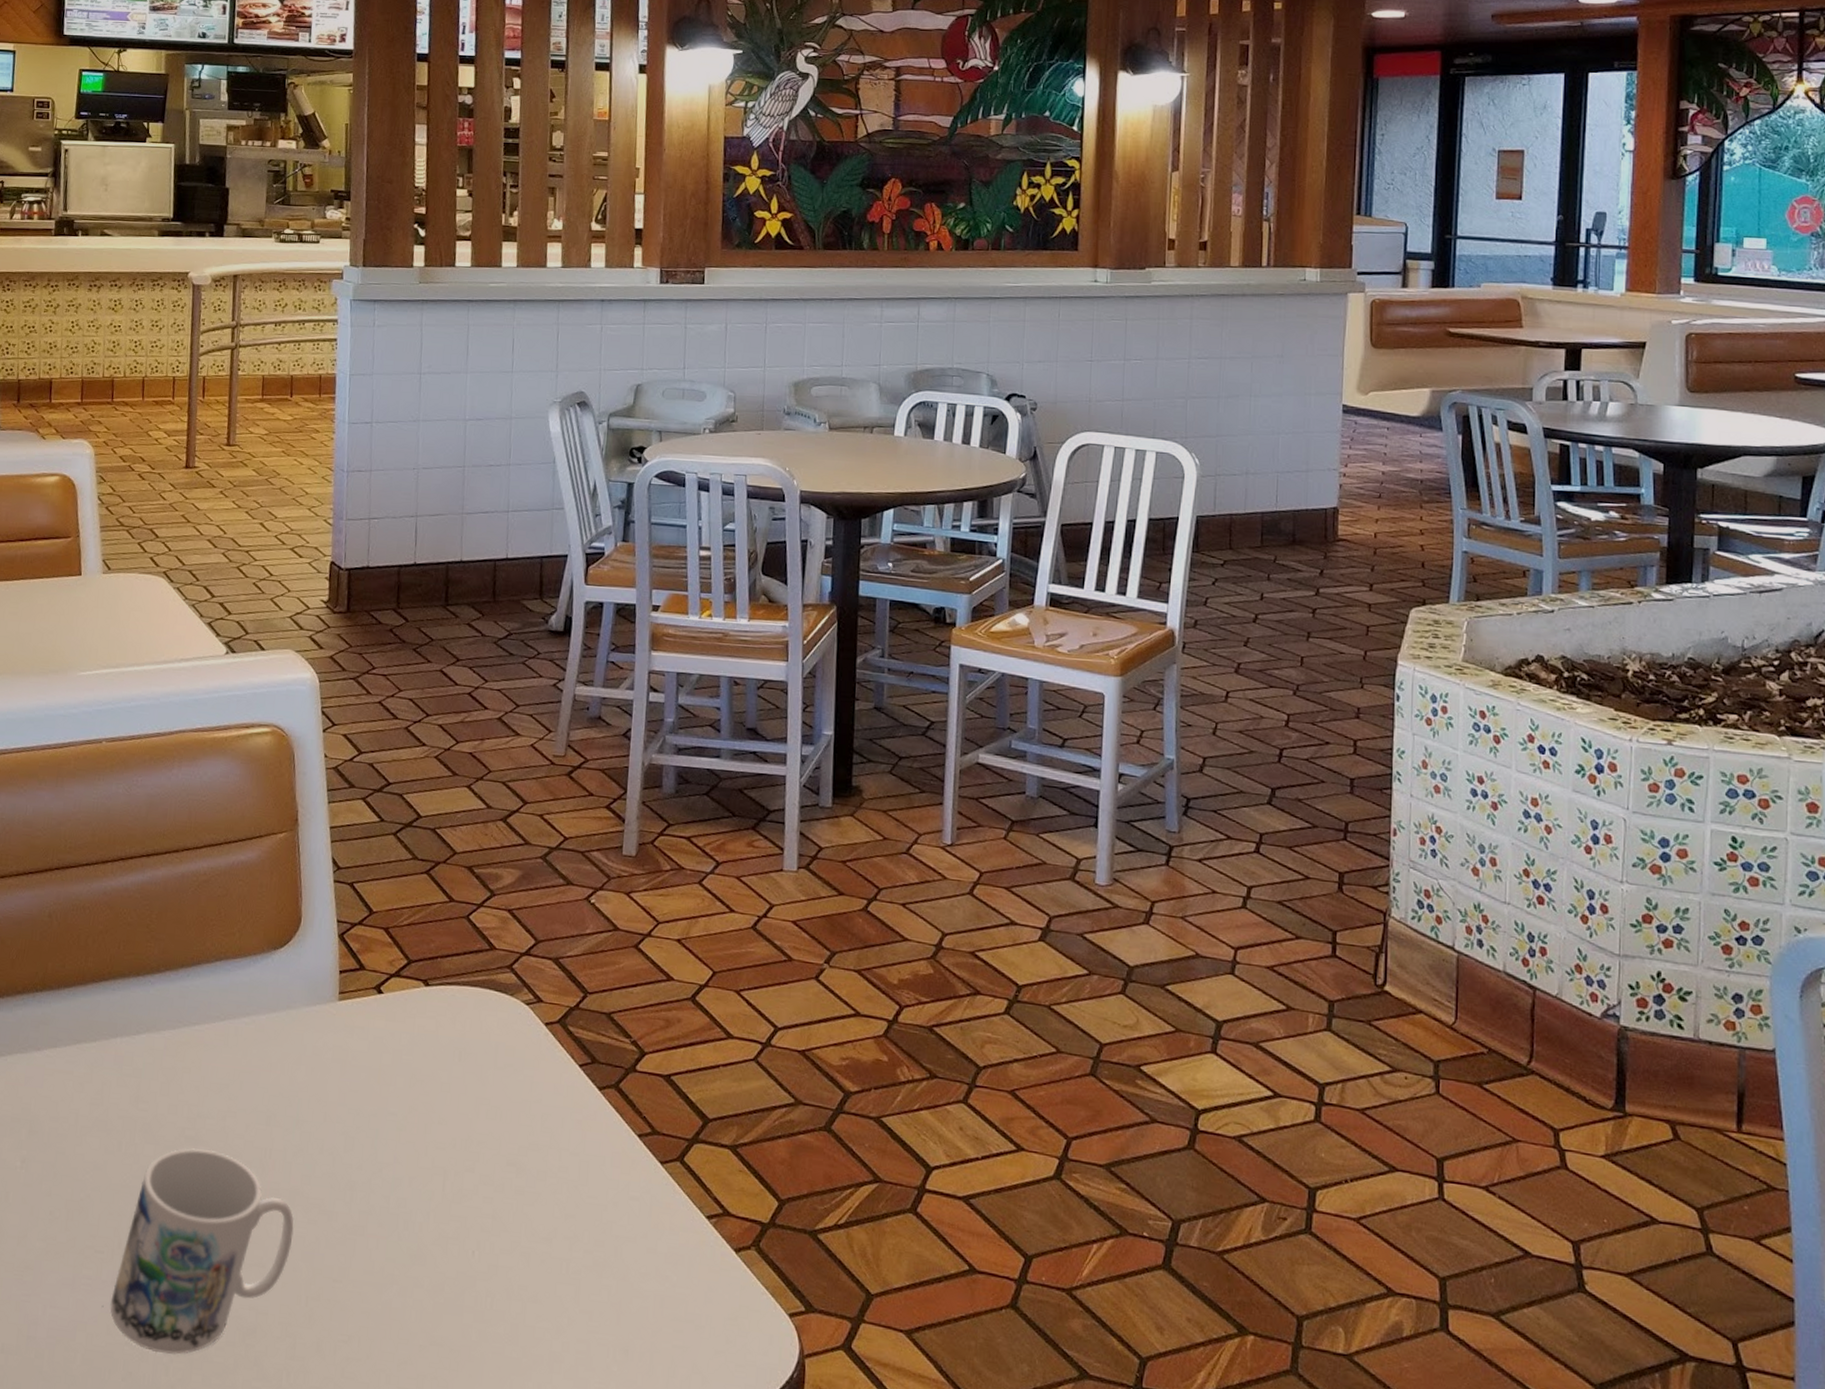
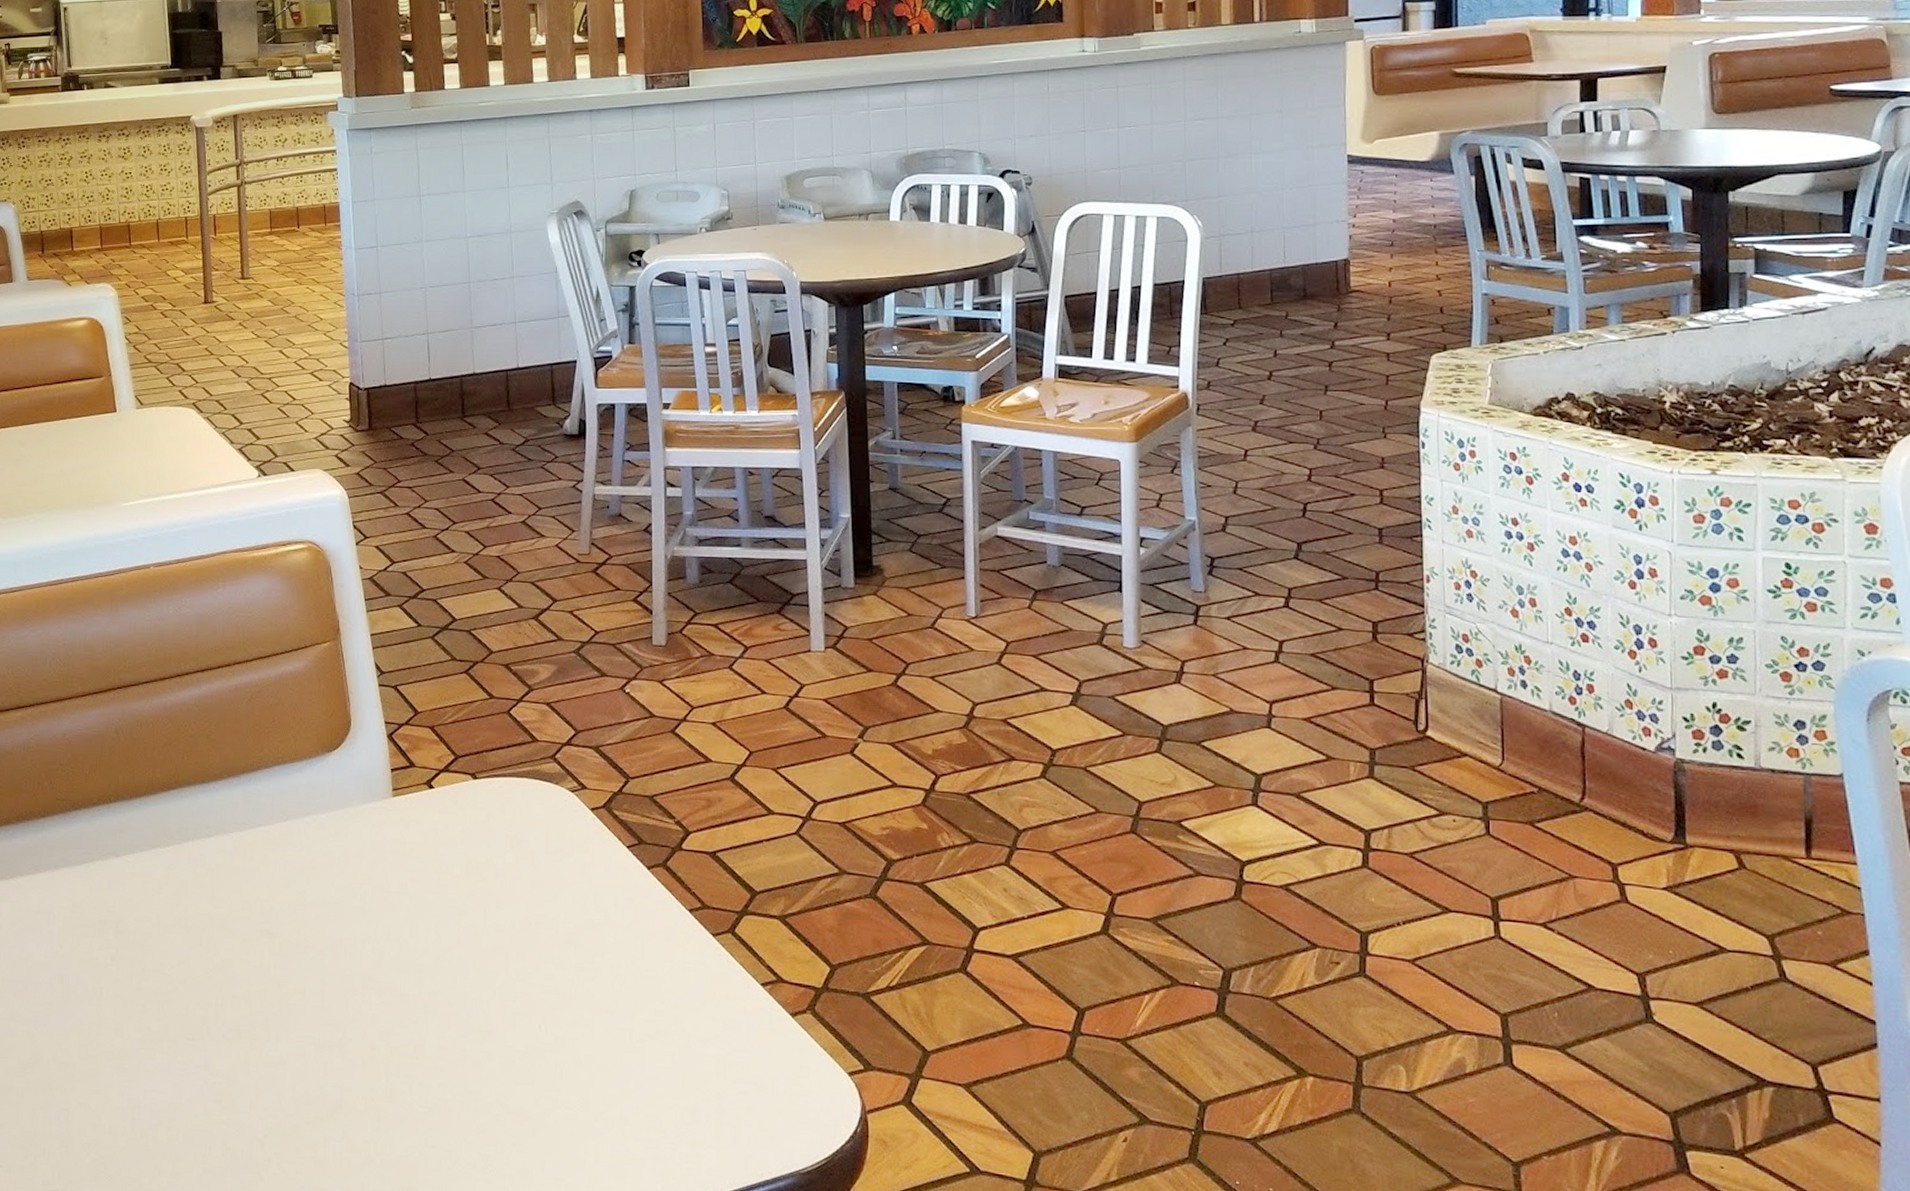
mug: present [101,1148,294,1355] -> none [197,940,369,1131]

